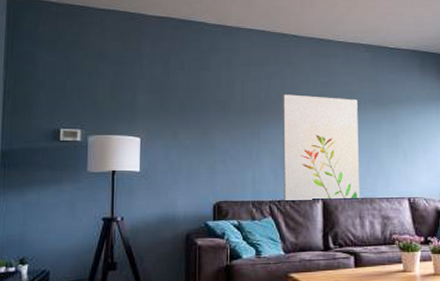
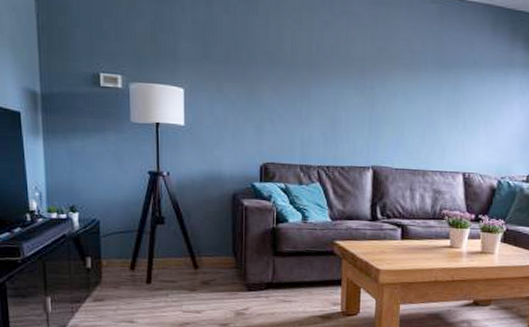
wall art: present [283,94,359,203] -> none [332,49,419,169]

